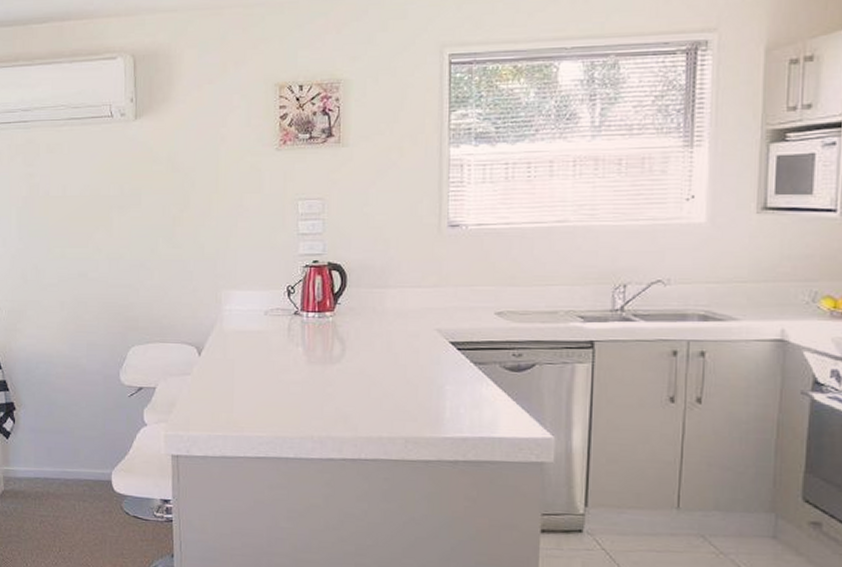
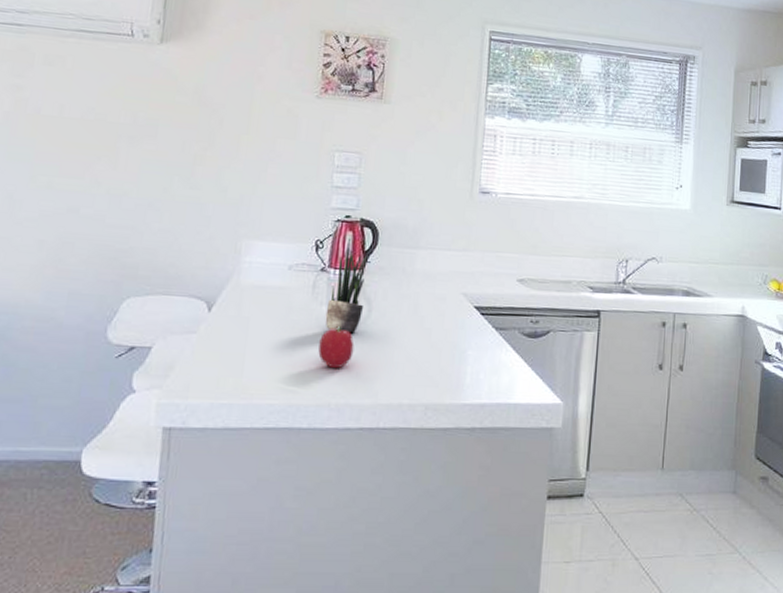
fruit: none [298,366,331,405] -> present [318,326,354,369]
potted plant: none [302,290,339,372] -> present [325,246,370,334]

